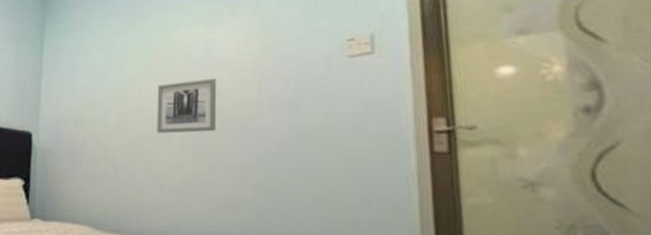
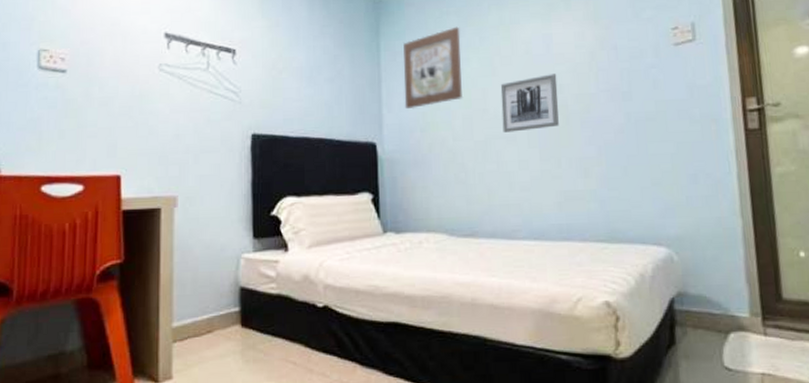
wall art: none [62,28,122,104] -> present [403,26,464,109]

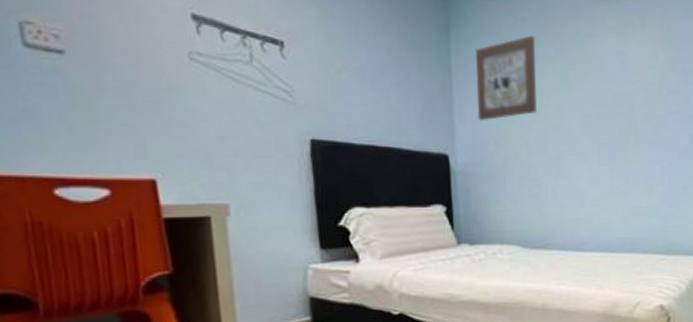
wall art: present [500,73,559,133] -> none [574,91,629,149]

